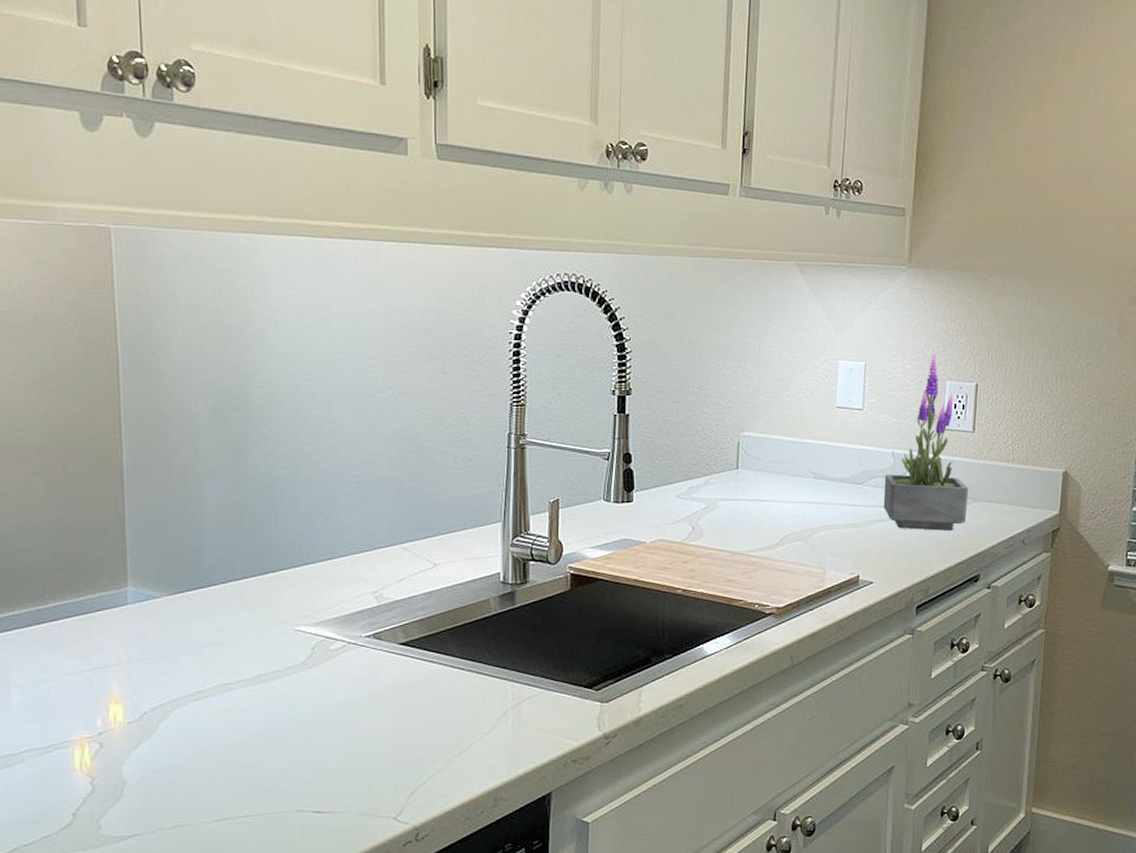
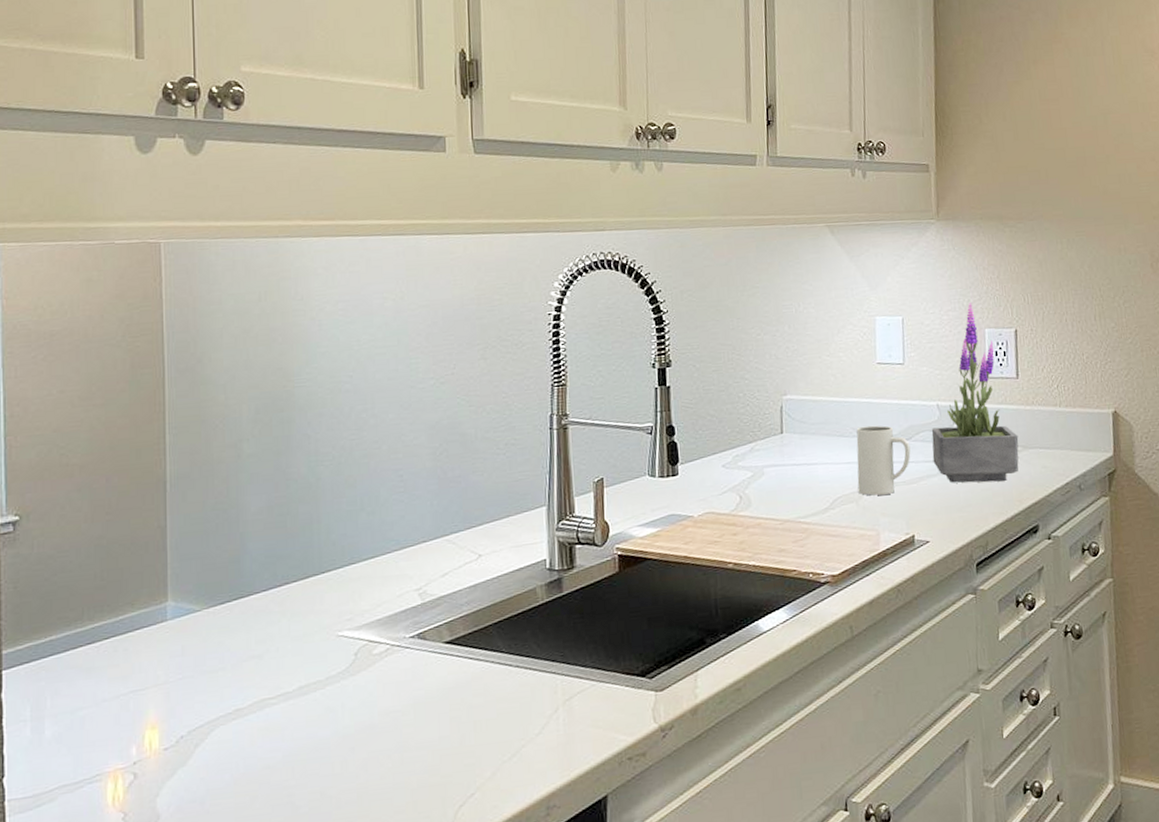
mug: none [808,467,862,535] -> present [856,425,911,496]

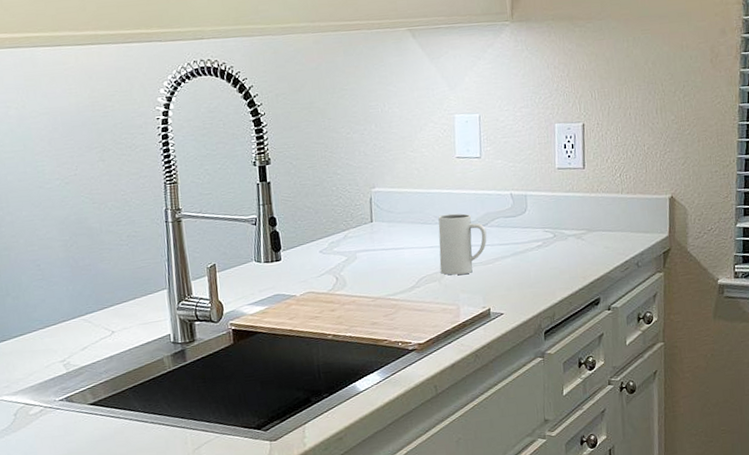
potted plant: present [931,303,1019,483] -> none [505,100,584,263]

